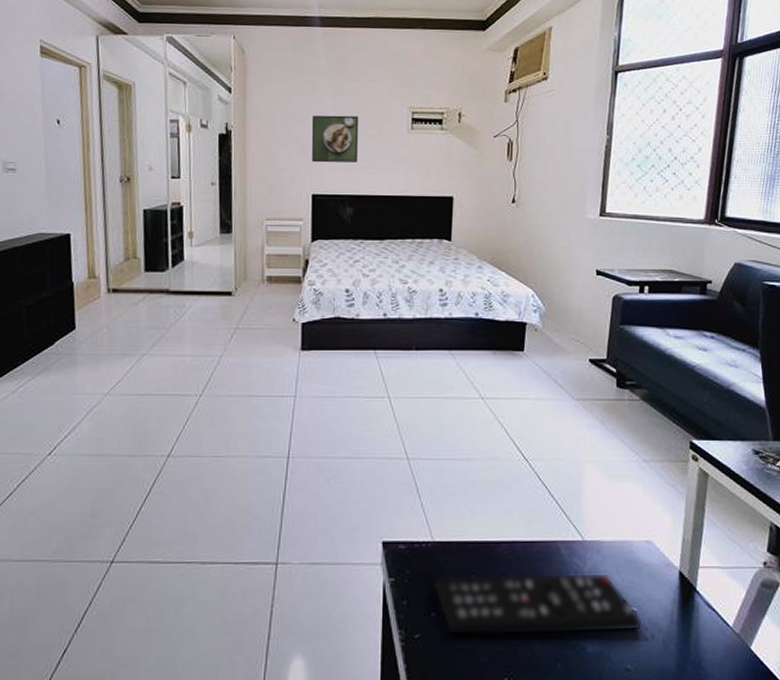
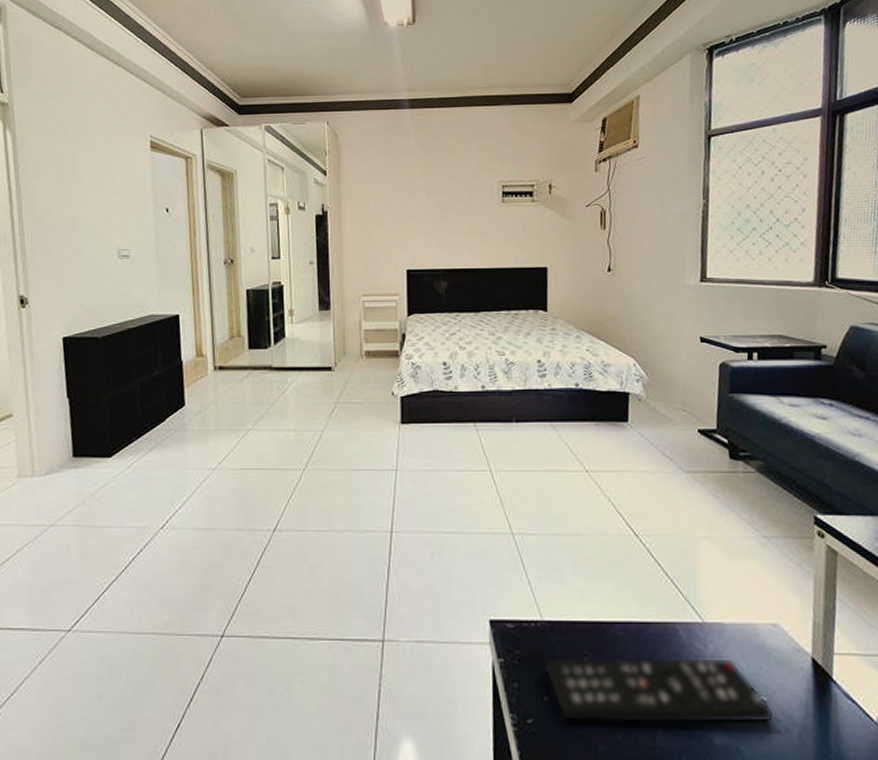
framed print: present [311,115,359,163] -> none [404,192,451,239]

